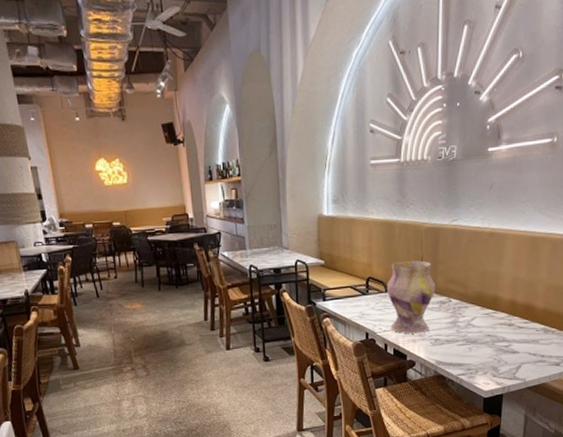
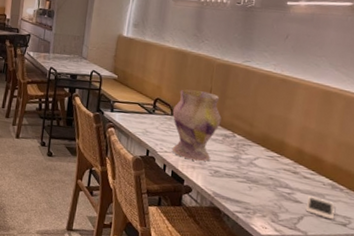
cell phone: none [522,344,548,363] -> present [305,196,335,220]

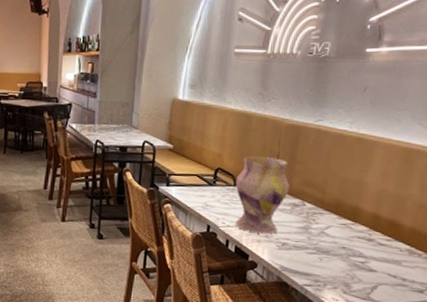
cell phone: present [305,196,335,220] -> none [380,264,412,287]

